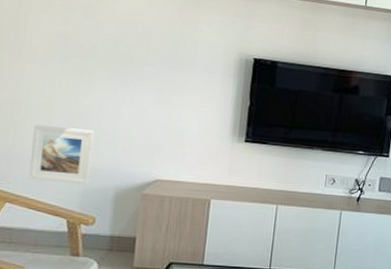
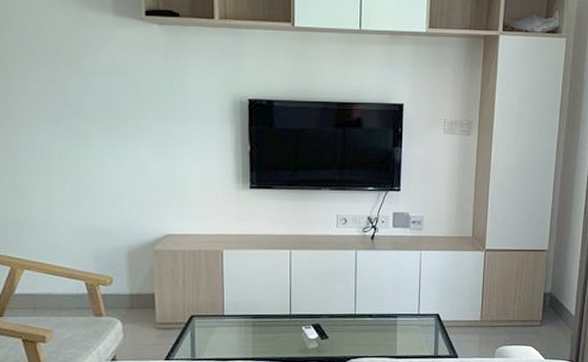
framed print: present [28,125,94,185] -> none [38,190,101,246]

